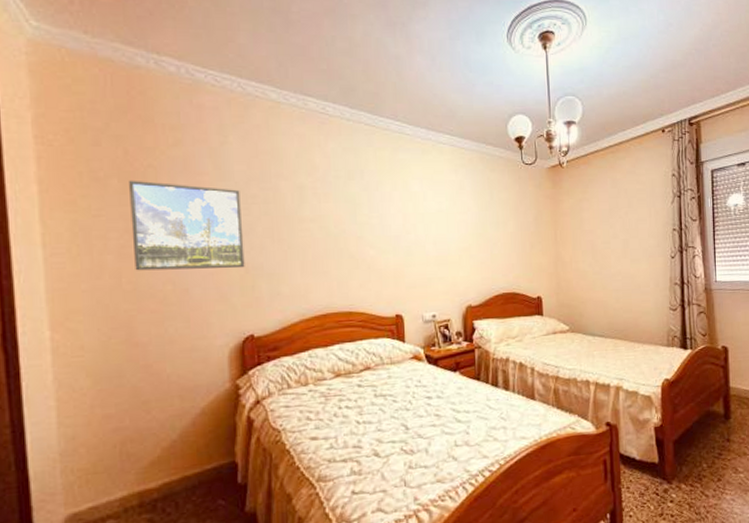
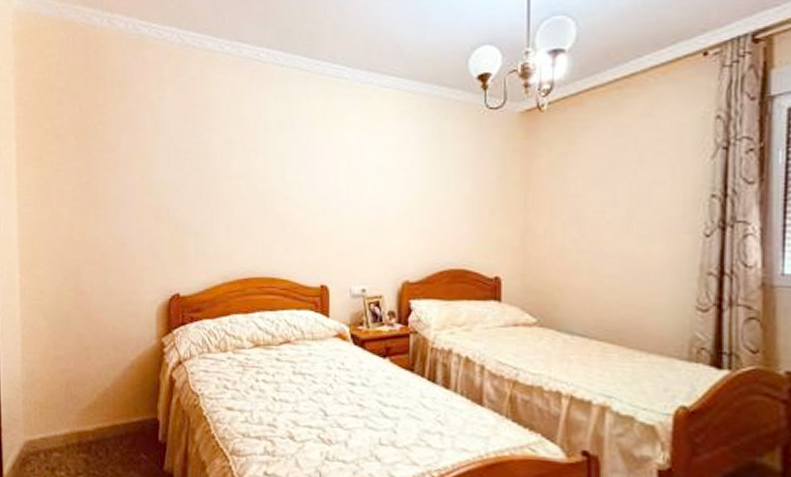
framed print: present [129,180,245,271] -> none [83,136,175,225]

